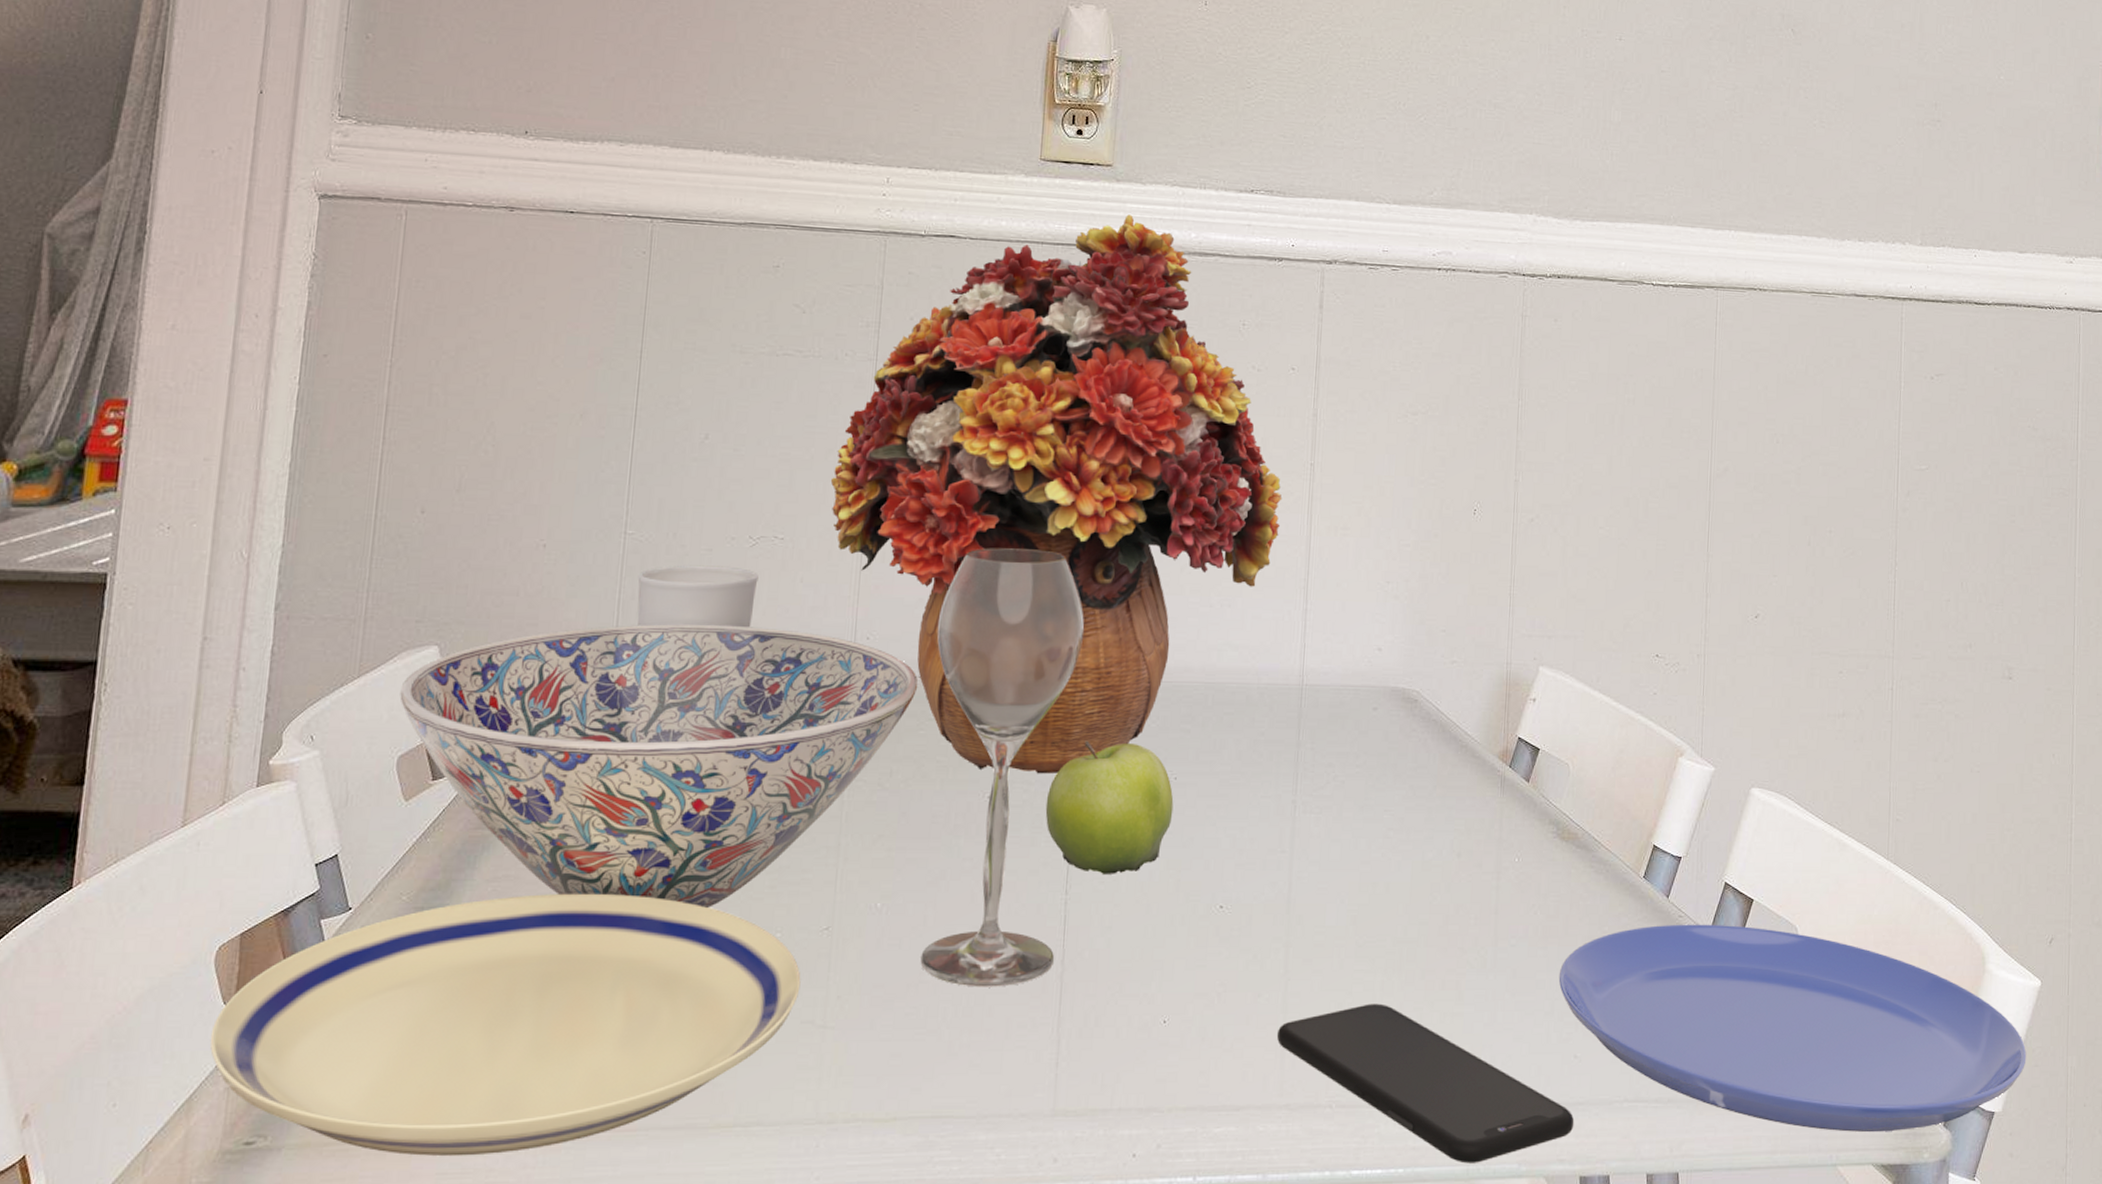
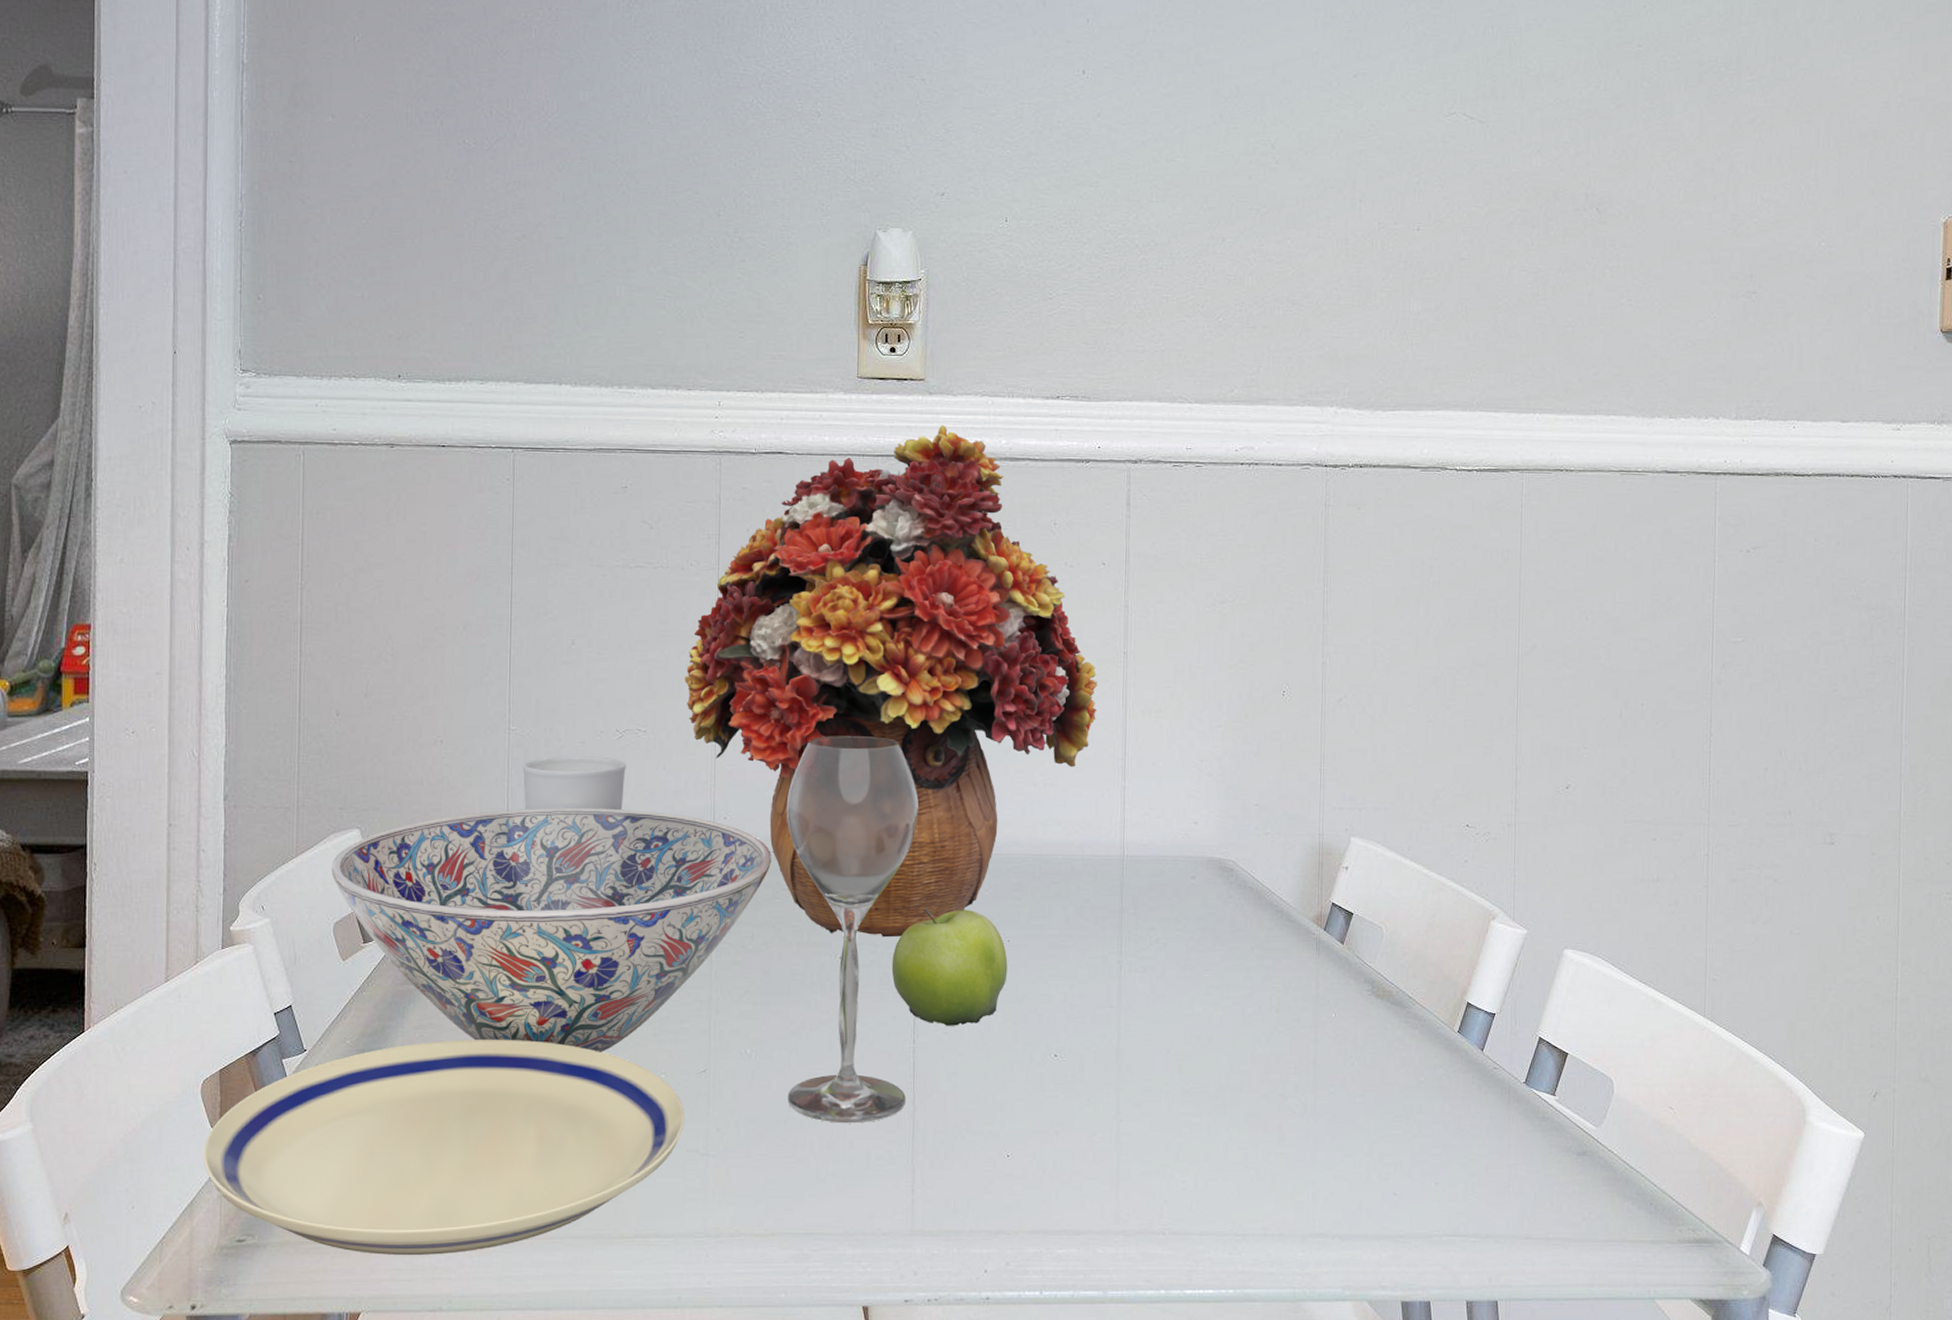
smartphone: present [1276,1003,1575,1164] -> none [1111,1143,1395,1287]
plate: present [1558,924,2027,1133] -> none [1377,1075,1849,1270]

